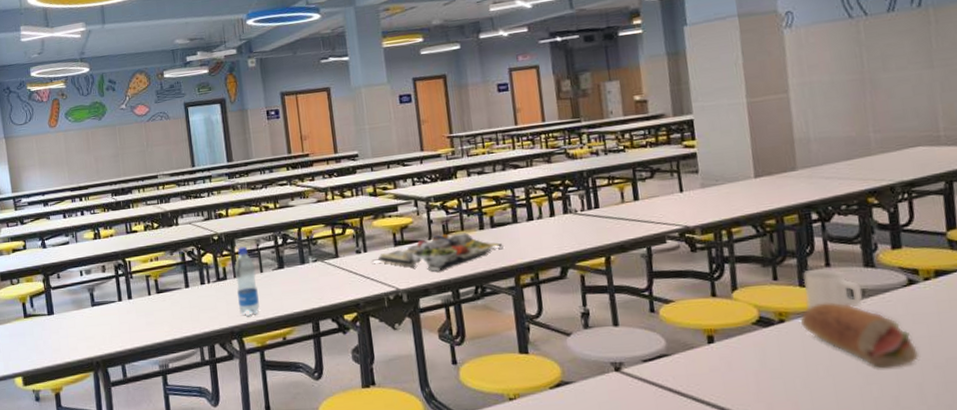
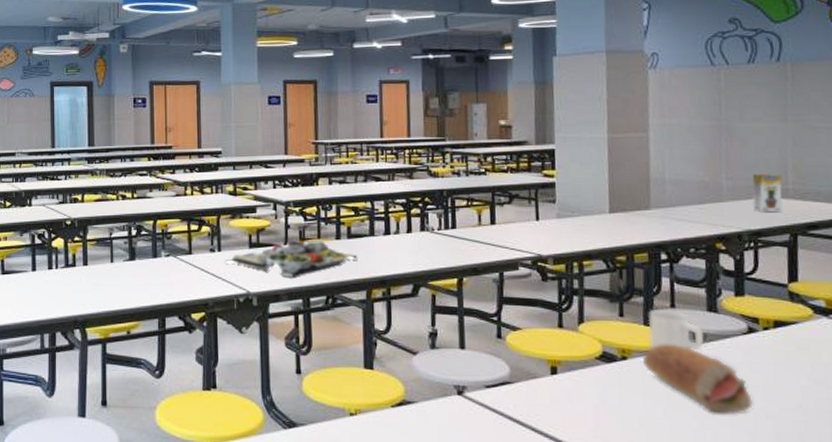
bottle: present [234,246,260,316] -> none [84,234,106,306]
juice box: none [900,121,935,163] -> present [752,174,783,213]

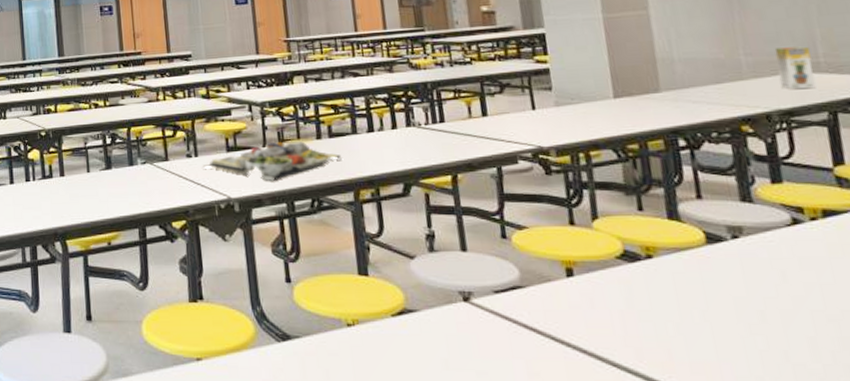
sandwich: present [643,344,753,413] -> none [670,239,809,316]
cup: present [647,310,705,351] -> none [671,201,742,246]

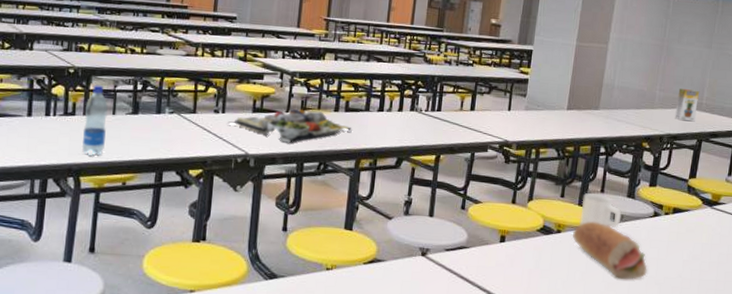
bottle: none [60,144,85,217] -> present [81,85,108,156]
sandwich: none [670,239,809,316] -> present [573,221,648,280]
cup: none [671,201,742,246] -> present [579,193,622,229]

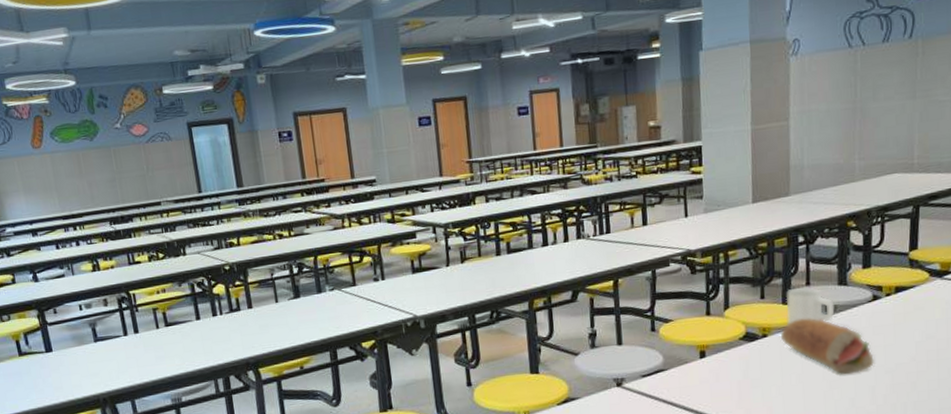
bottle: present [81,85,108,156] -> none [247,276,275,347]
food tray: present [227,109,352,143] -> none [389,259,519,298]
juice box: present [675,88,699,122] -> none [881,150,908,189]

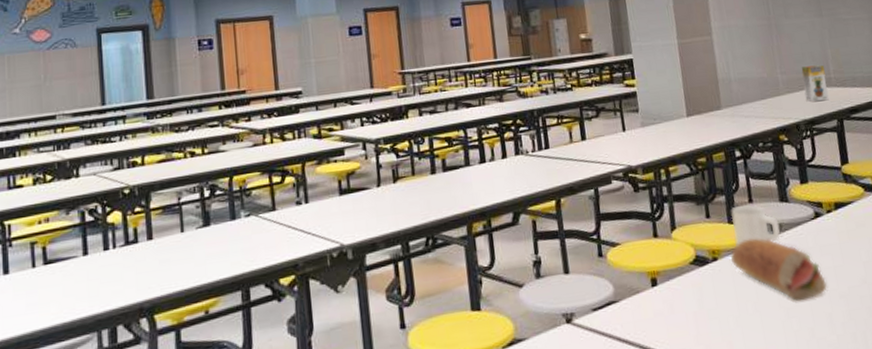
juice box: none [881,150,908,189] -> present [801,64,829,102]

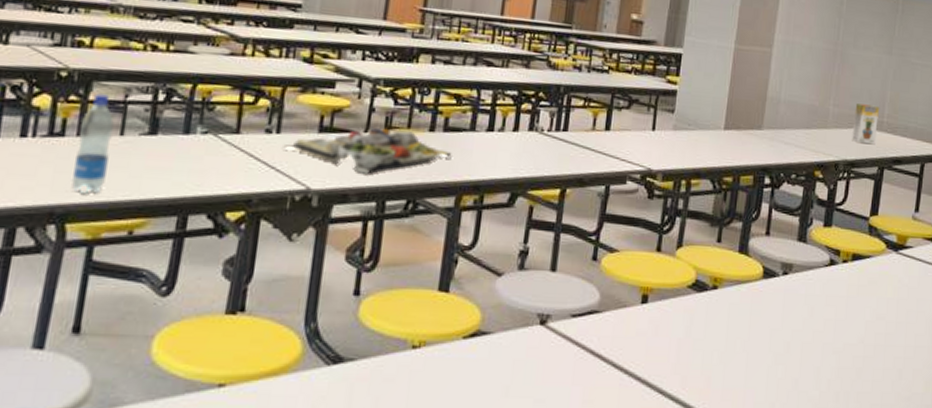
bottle: none [147,201,178,287] -> present [71,93,114,194]
food tray: none [313,177,456,223] -> present [283,128,452,174]
sandwich: present [730,238,827,301] -> none [732,273,823,348]
cup: present [731,205,781,247] -> none [740,237,791,282]

